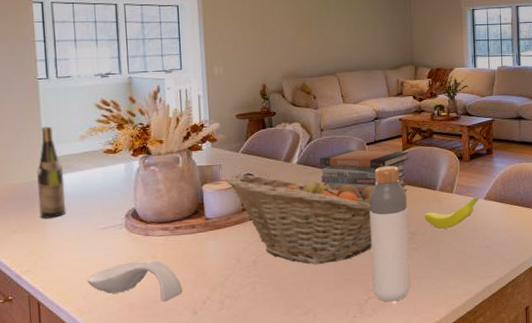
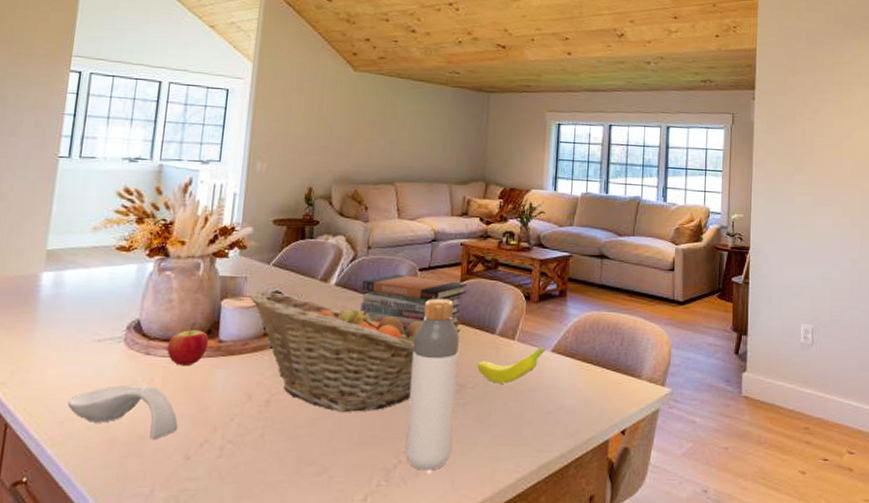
wine bottle: present [37,126,66,218] -> none [29,212,67,321]
apple: none [162,205,198,242] -> present [167,322,209,367]

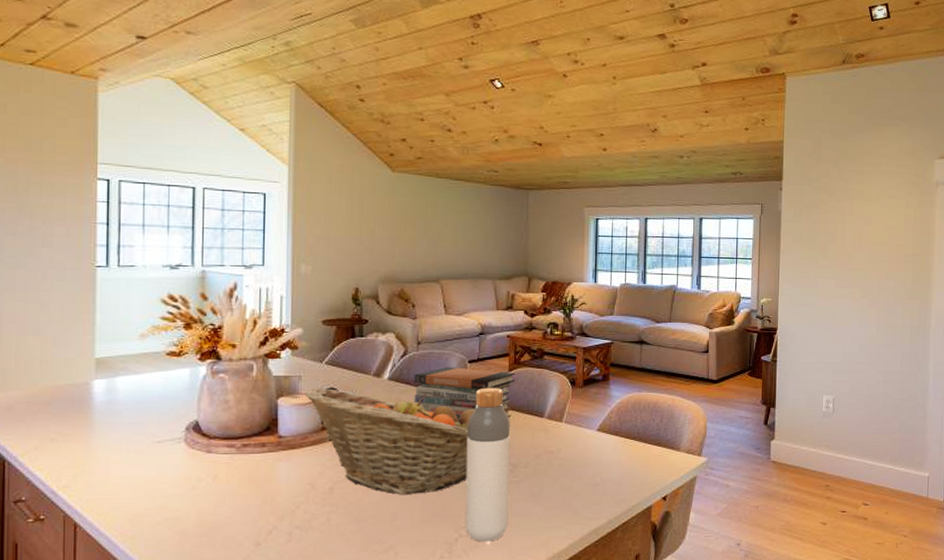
spoon rest: present [67,385,177,440] -> none [134,481,245,530]
apple: present [167,322,209,367] -> none [228,420,269,462]
banana: present [477,346,545,384] -> none [528,426,591,462]

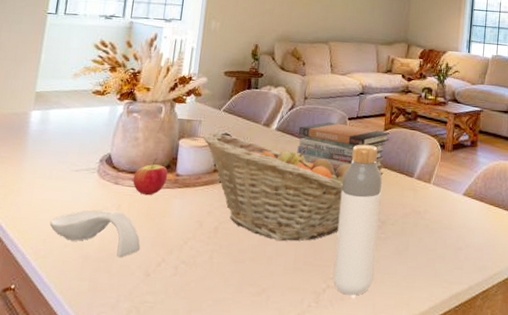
spoon rest: none [134,481,245,530] -> present [49,210,140,258]
apple: none [228,420,269,462] -> present [133,157,168,196]

